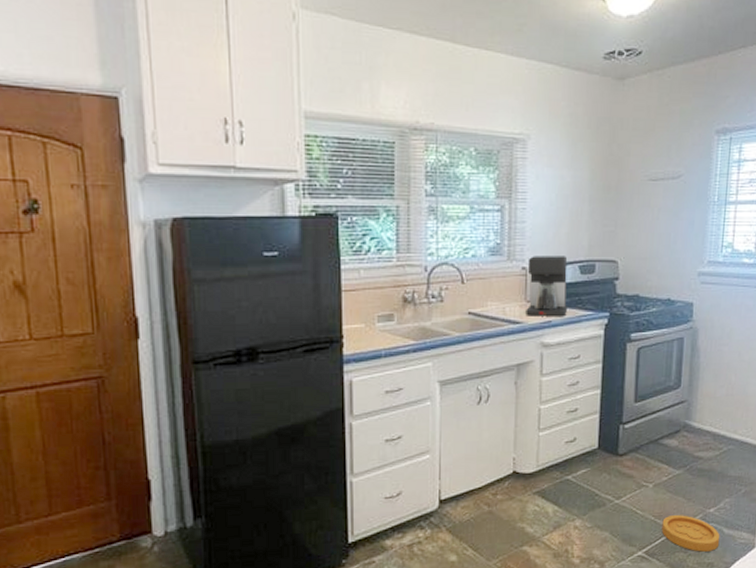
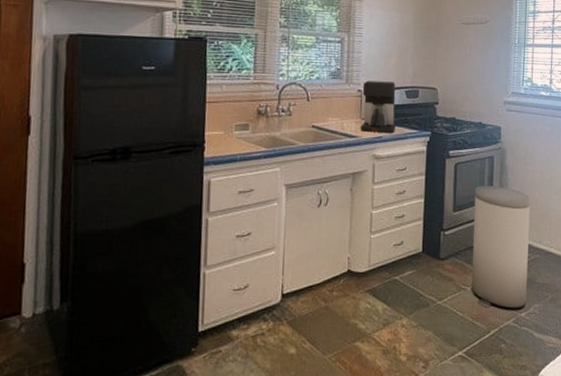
pedal bin: none [653,371,725,507] -> present [471,185,530,311]
pet bowl: present [661,515,720,552] -> none [479,318,532,354]

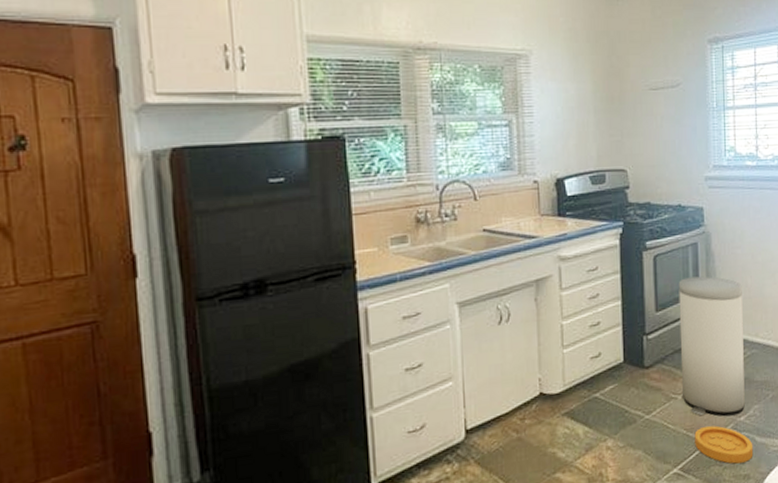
coffee maker: present [360,80,396,134] -> none [539,167,581,230]
pet bowl: none [479,318,532,354] -> present [694,425,754,464]

